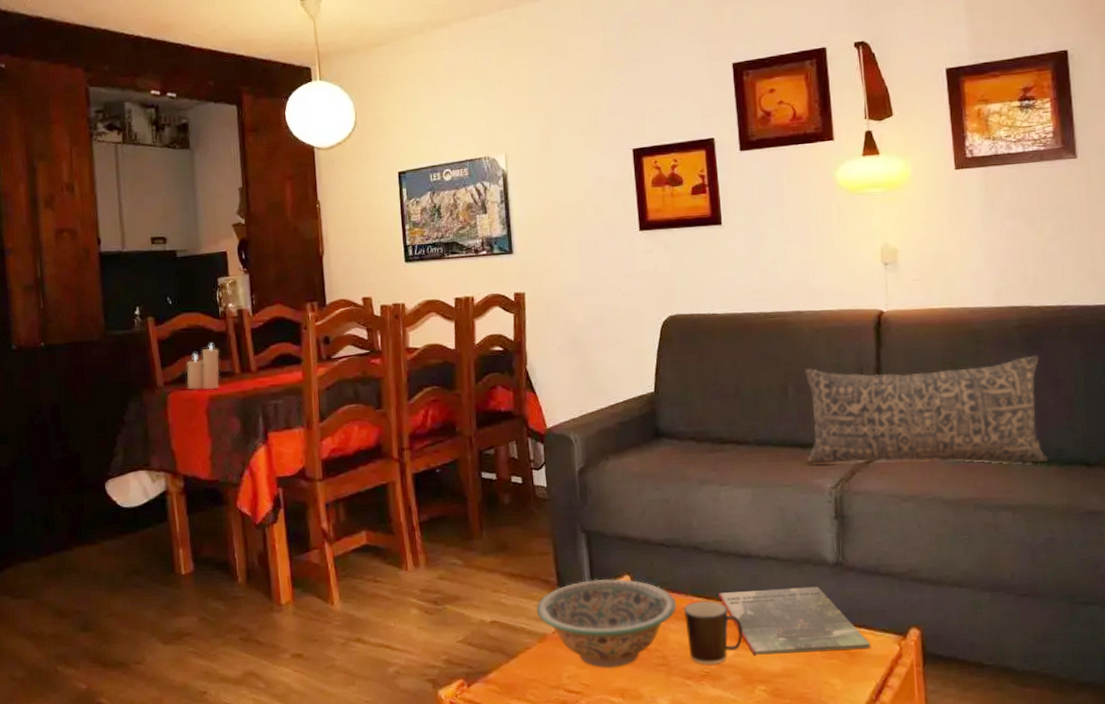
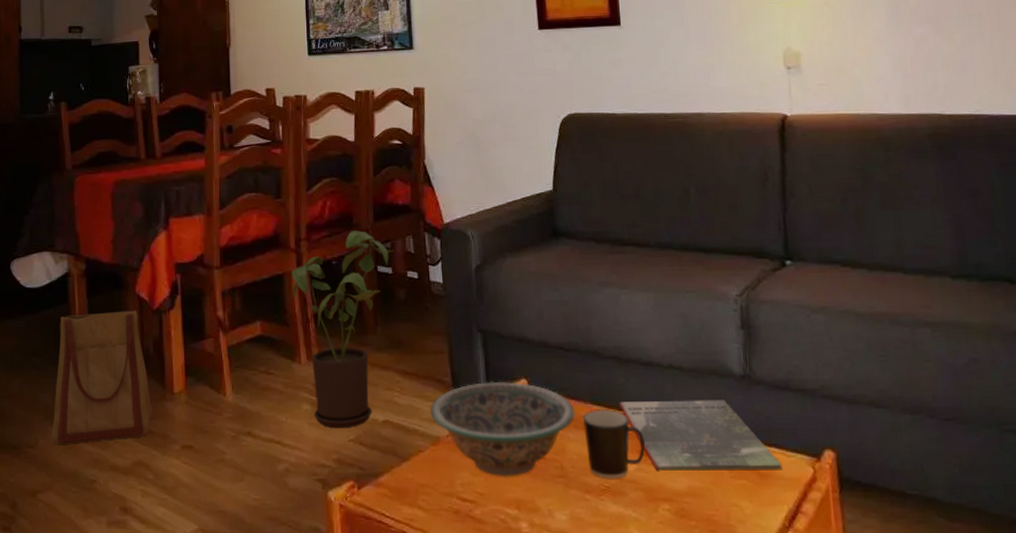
shopping bag: none [159,525,261,661] -> present [52,310,153,446]
candle: present [186,343,219,390] -> none [94,129,126,175]
house plant: none [395,438,497,631] -> present [291,231,393,429]
pillow: present [805,355,1049,465] -> none [707,165,968,277]

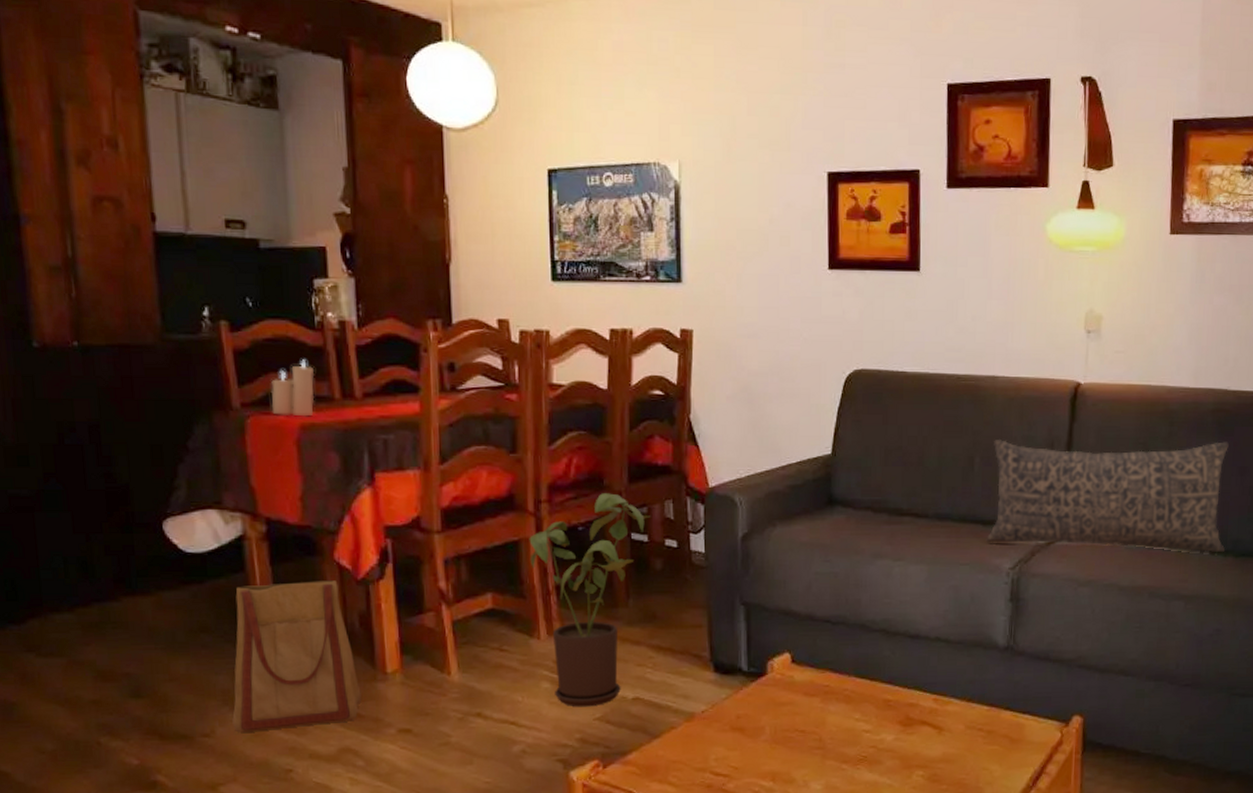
candle: none [94,129,126,175] -> present [271,359,314,417]
decorative bowl: present [430,381,576,477] -> none [685,655,838,751]
mug: present [582,408,645,480] -> none [844,681,905,750]
magazine: present [619,400,783,471] -> none [883,670,1034,740]
pillow: none [707,165,968,277] -> present [986,438,1229,552]

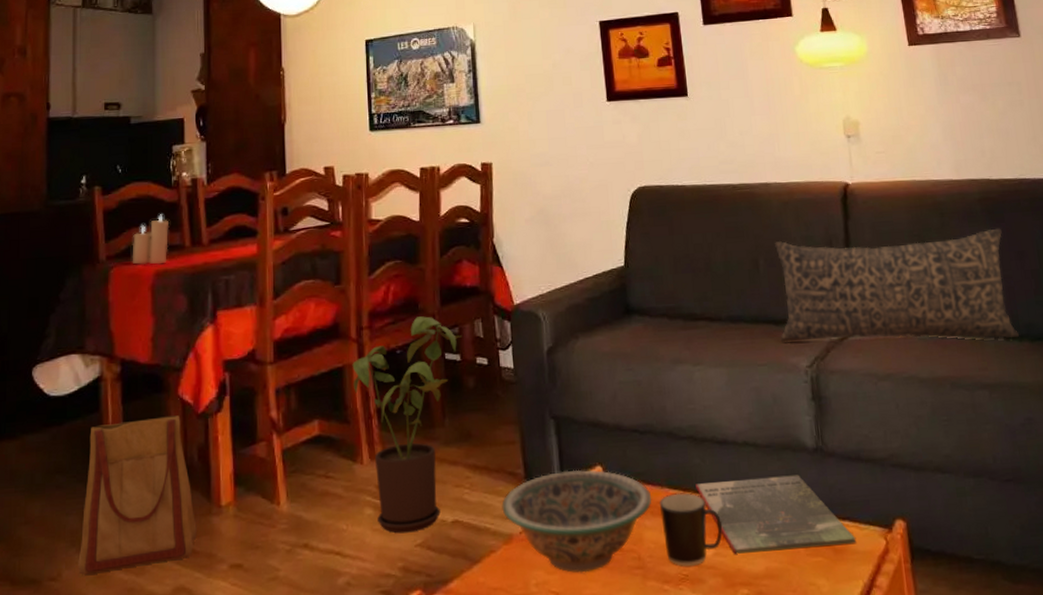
decorative bowl: none [685,655,838,751] -> present [502,469,652,573]
mug: none [844,681,905,750] -> present [659,492,722,567]
magazine: none [883,670,1034,740] -> present [695,475,856,554]

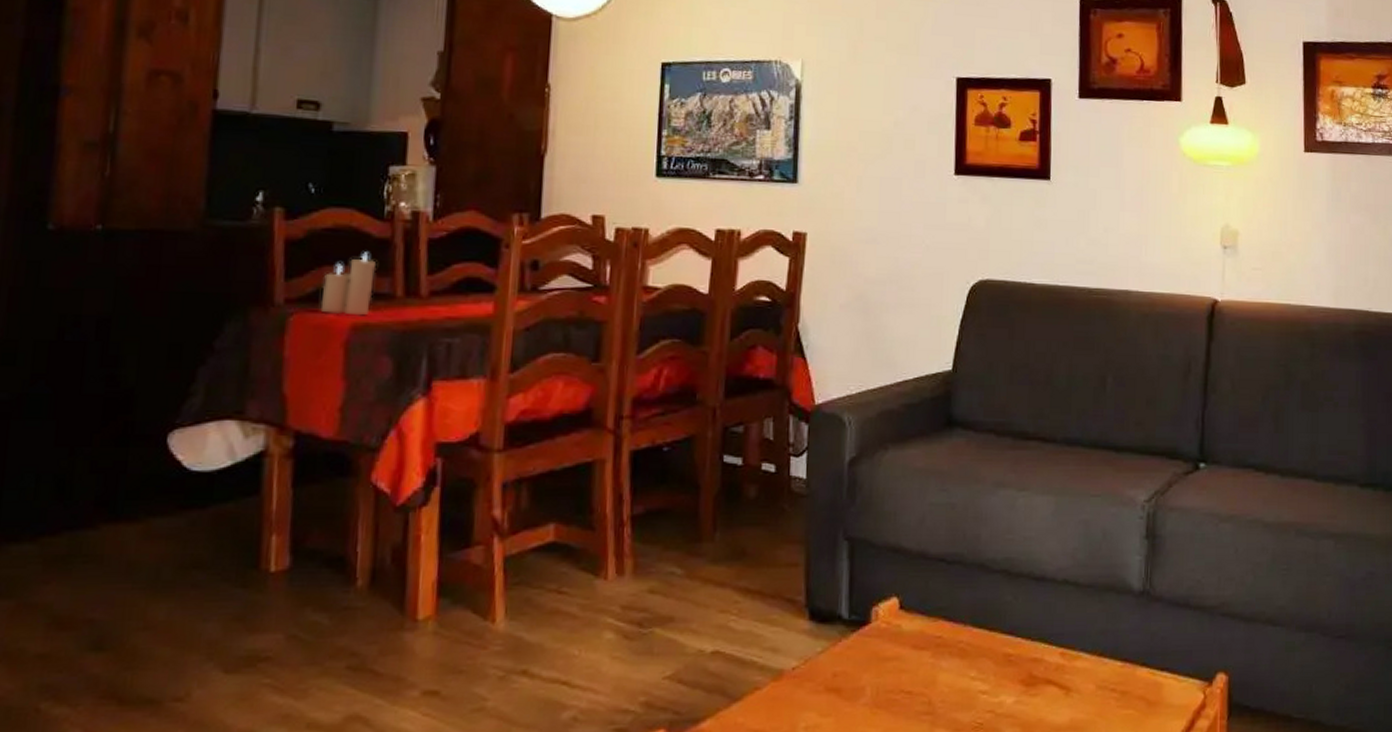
shopping bag: present [78,415,197,576] -> none [215,506,383,697]
house plant: present [352,316,461,533] -> none [603,409,746,663]
decorative bowl: present [502,469,652,573] -> none [774,600,952,717]
mug: present [659,492,722,567] -> none [959,631,1027,715]
magazine: present [695,475,856,554] -> none [1003,619,1173,702]
pillow: present [775,228,1020,342] -> none [1119,357,1375,485]

